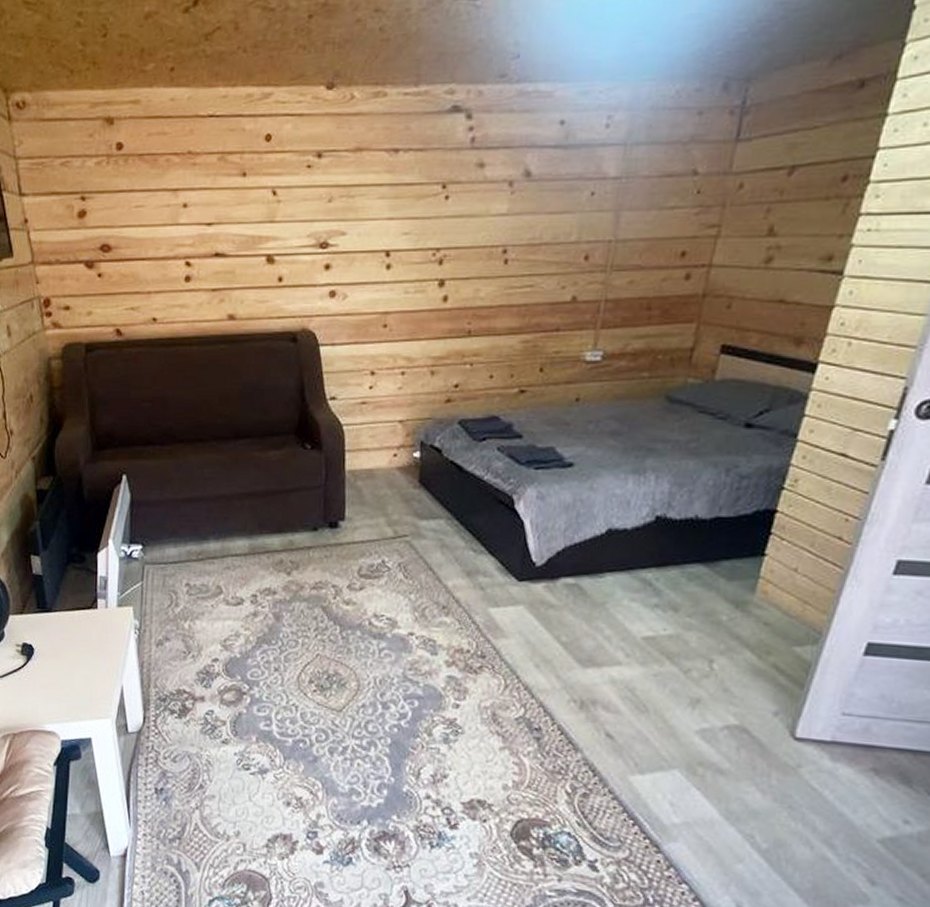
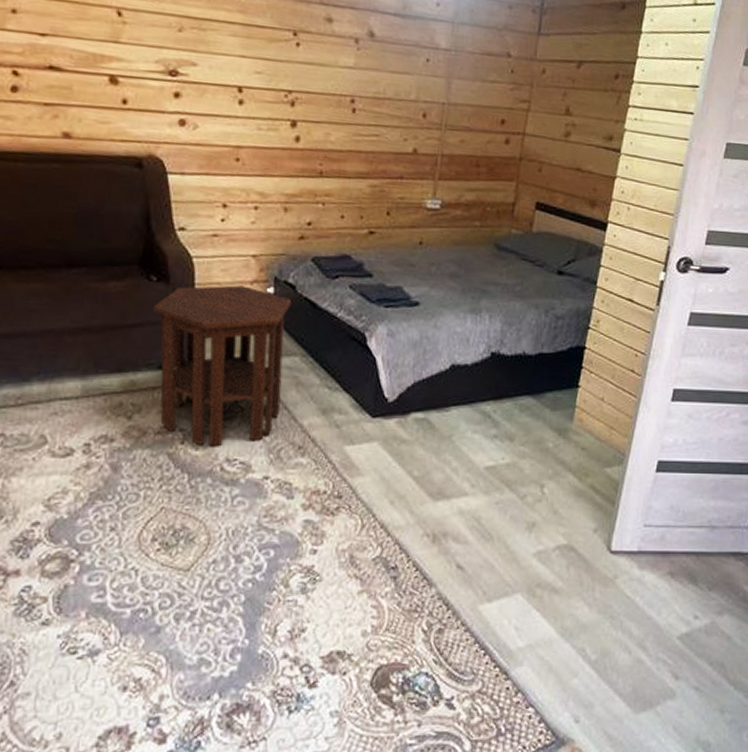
side table: none [307,450,438,603] -> present [152,285,292,447]

